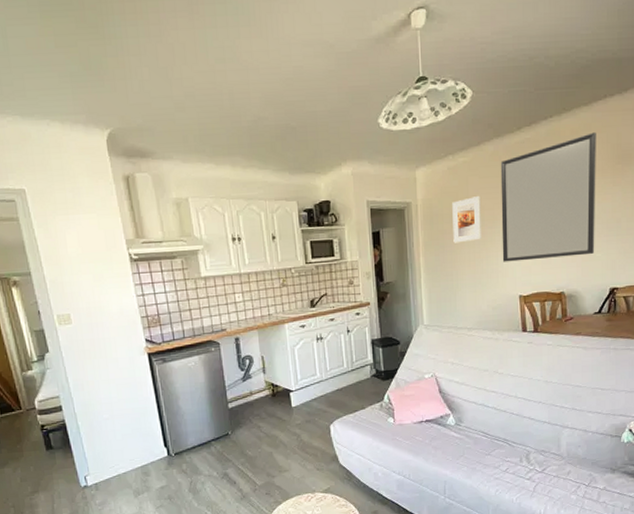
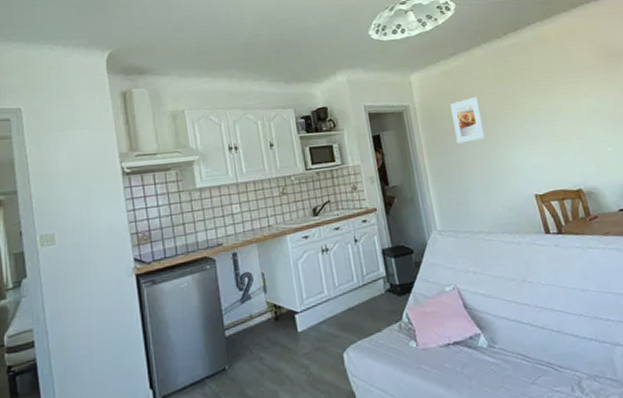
home mirror: present [500,132,596,262] -> none [492,34,605,161]

